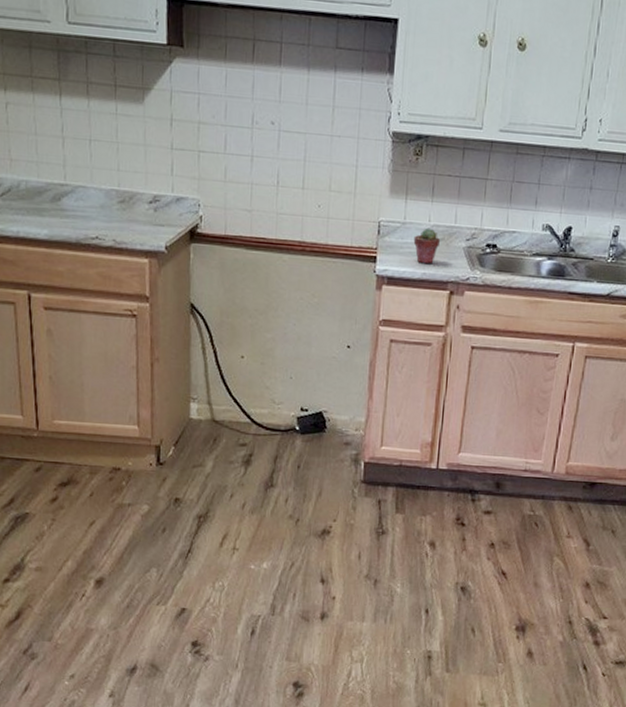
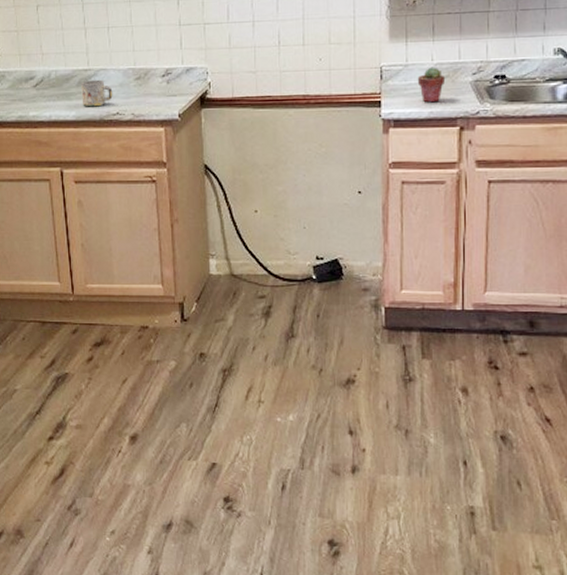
mug: none [56,196,92,228] -> present [81,79,113,107]

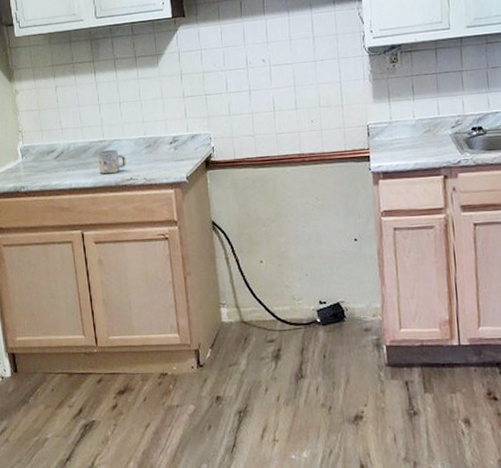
potted succulent: present [417,66,446,103] -> none [401,122,428,155]

